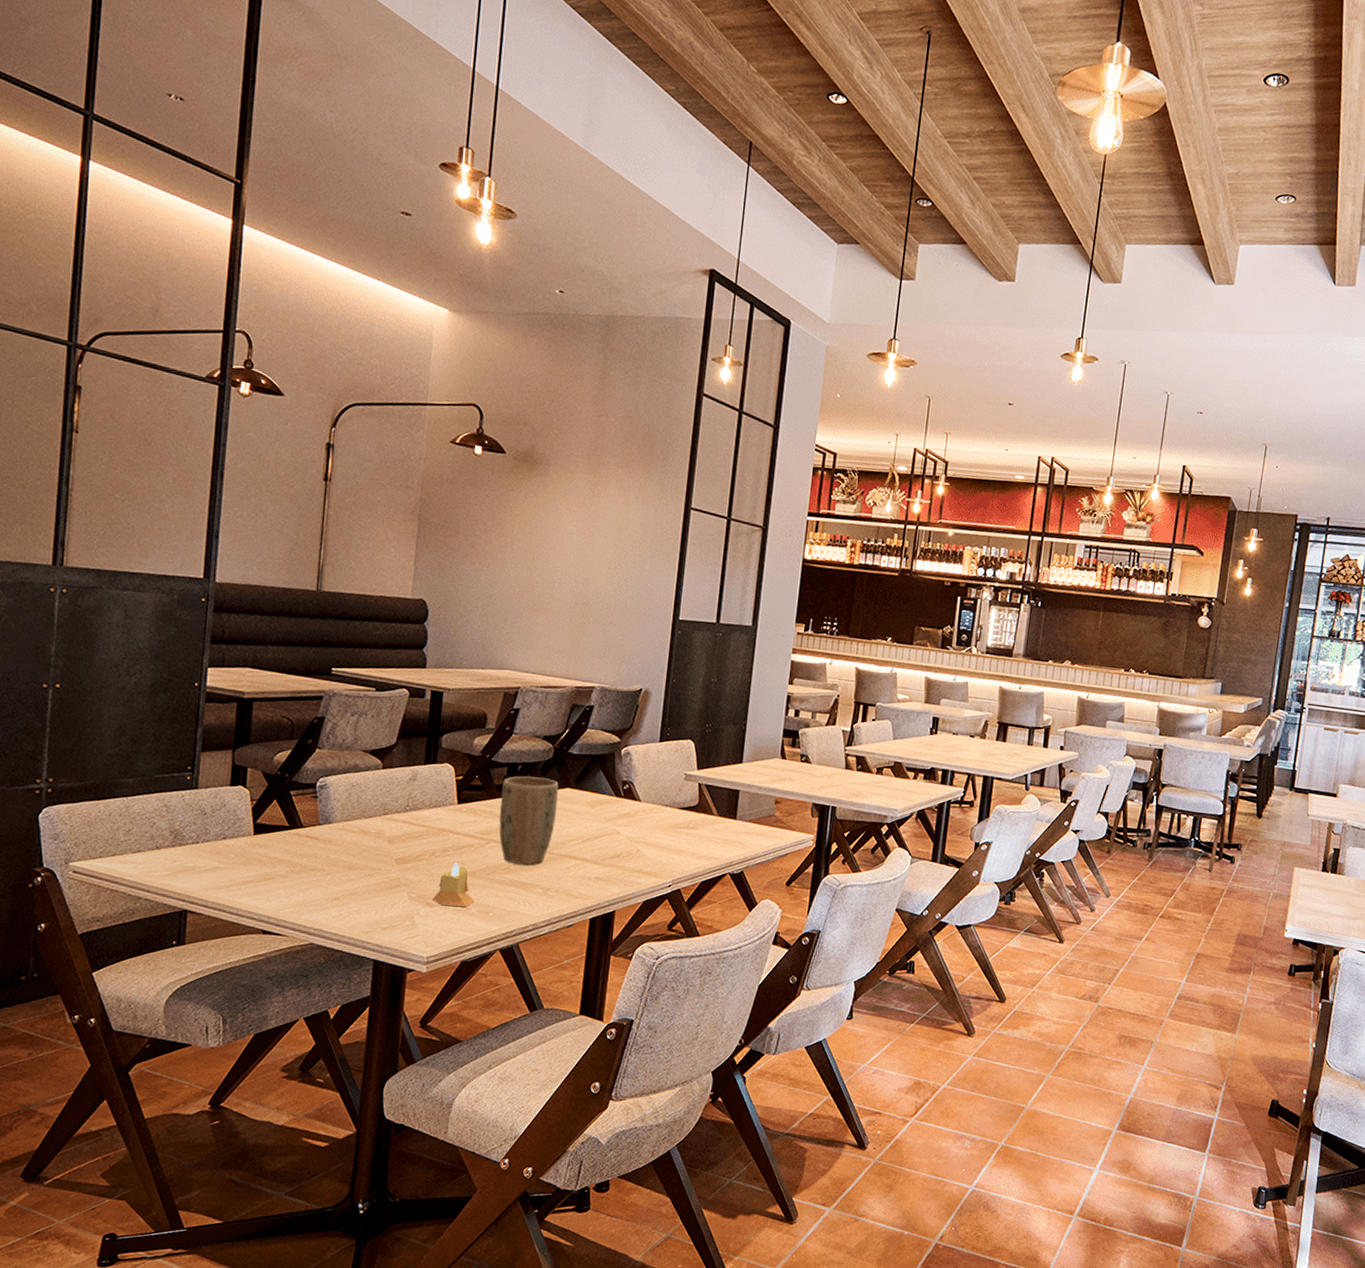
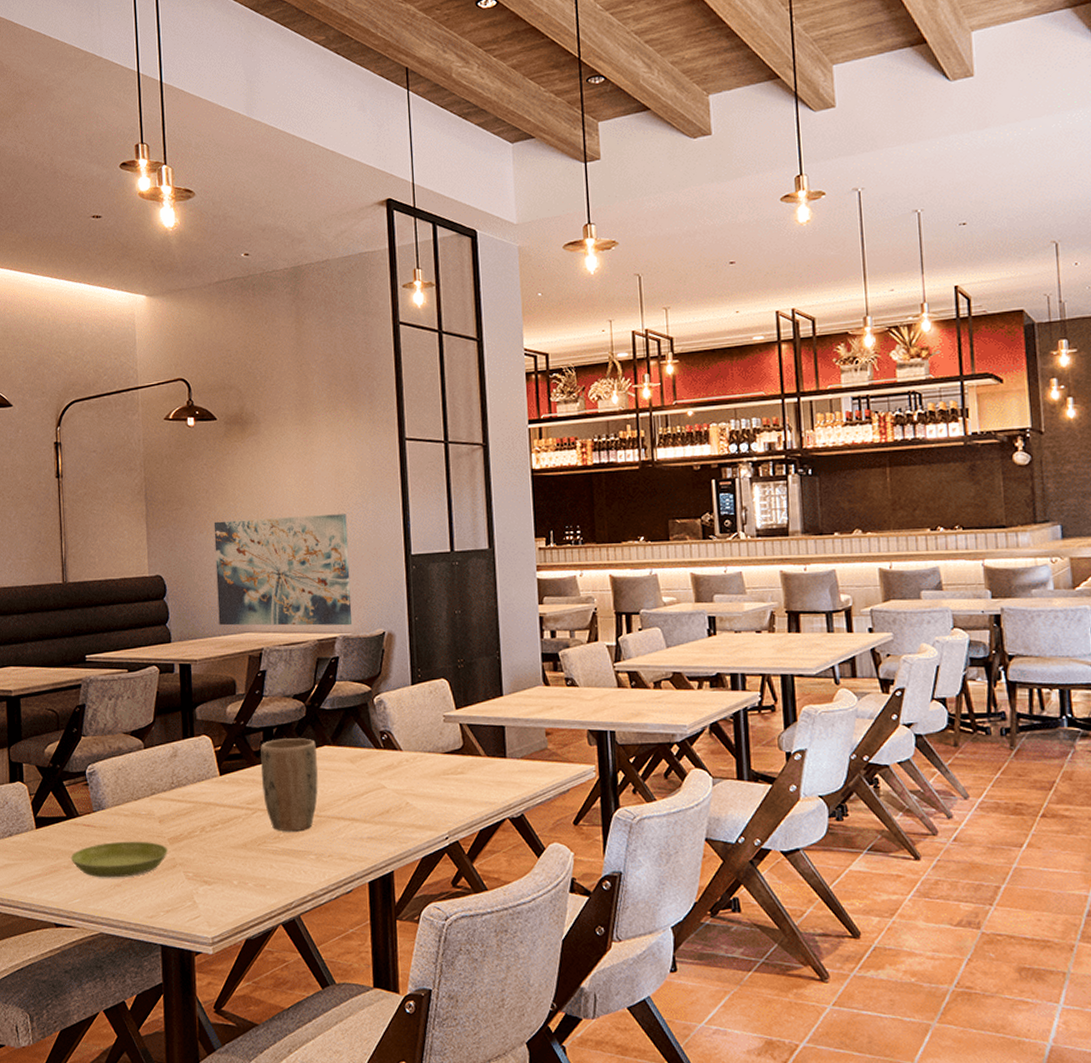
saucer: none [288,856,394,892] -> present [70,841,168,878]
candle: present [433,862,475,908] -> none [209,836,250,883]
wall art: none [478,555,623,678] -> present [213,514,353,626]

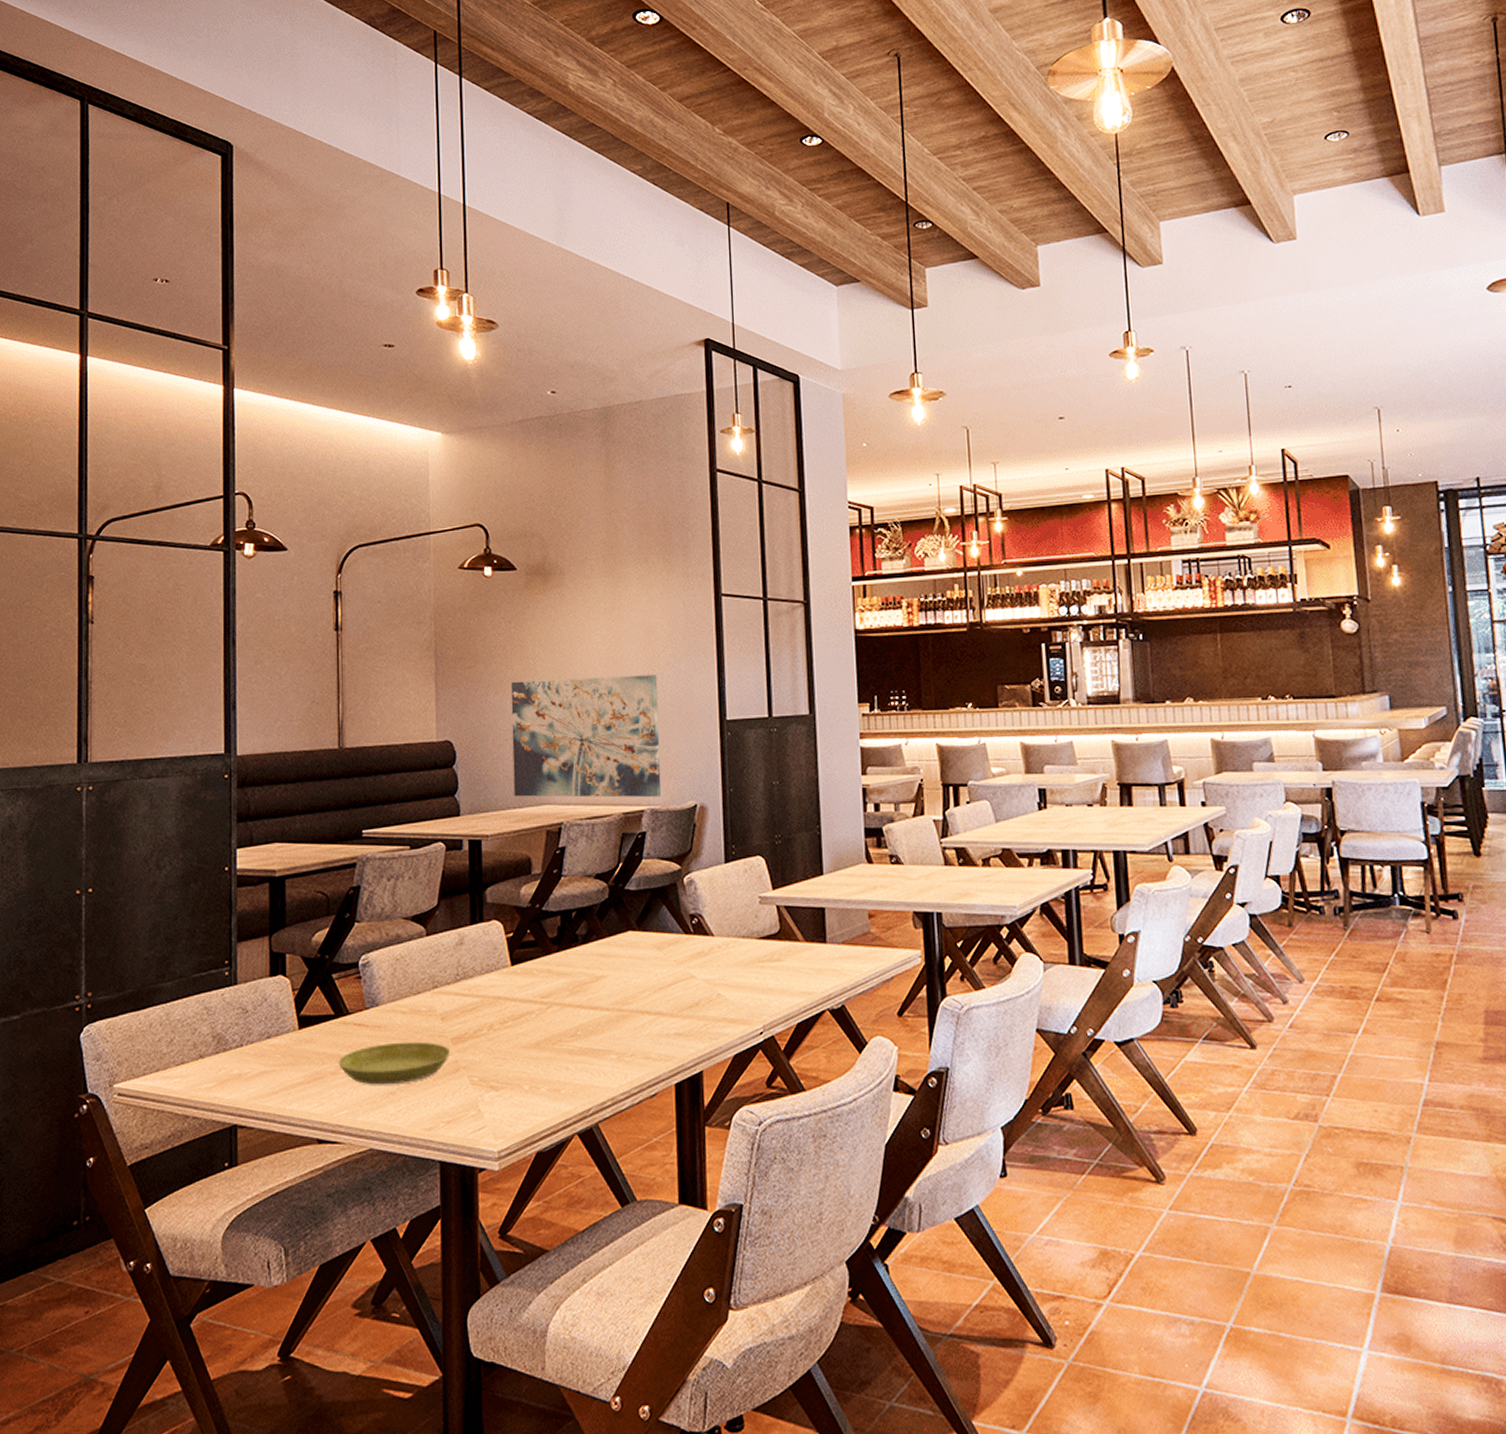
plant pot: present [260,738,318,832] -> none [557,923,621,1029]

